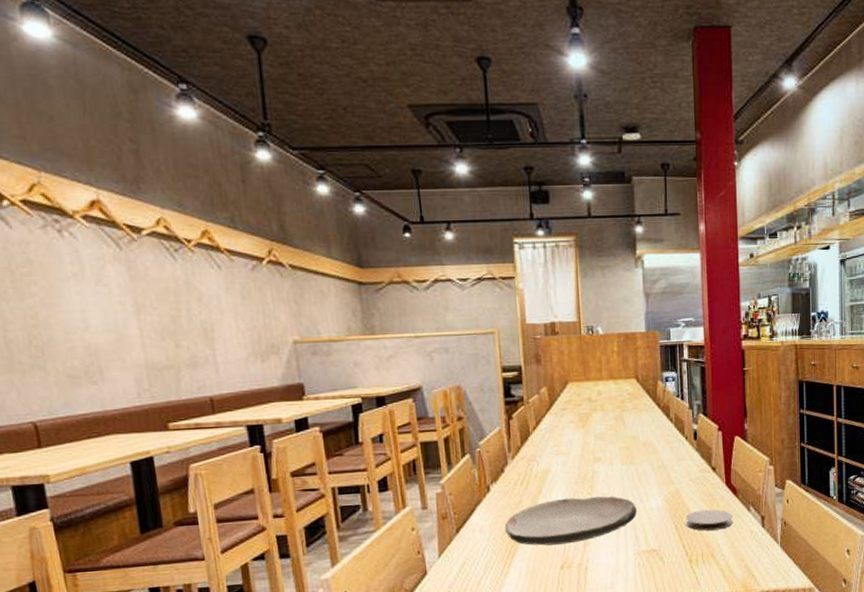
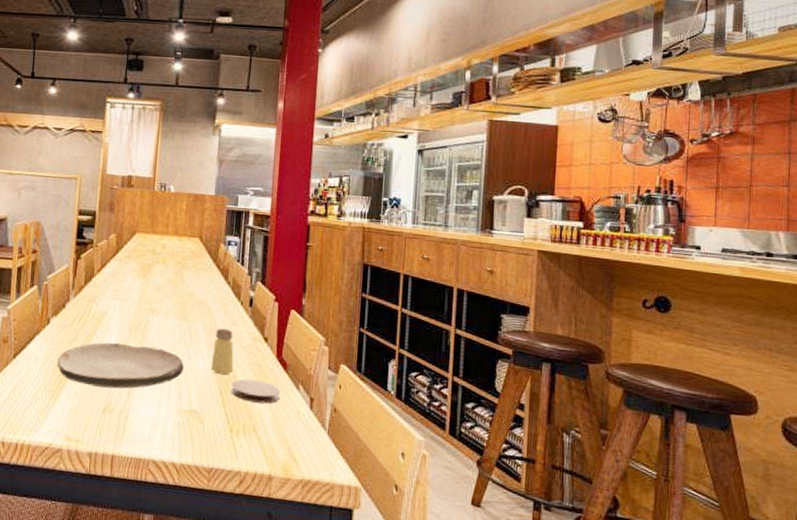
saltshaker: none [663,465,686,511] -> present [210,328,234,376]

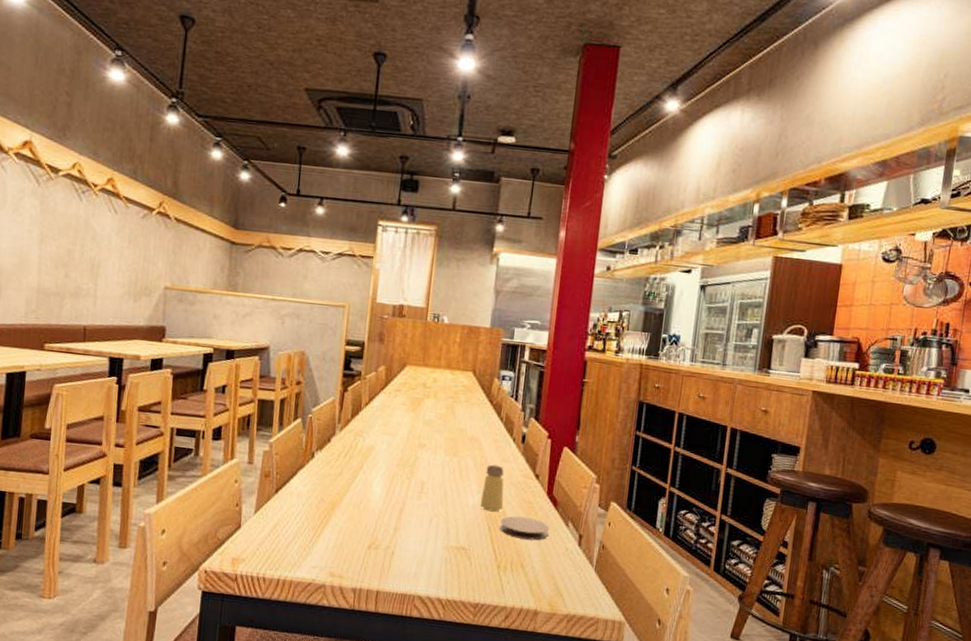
plate: present [56,342,185,389] -> none [321,478,454,525]

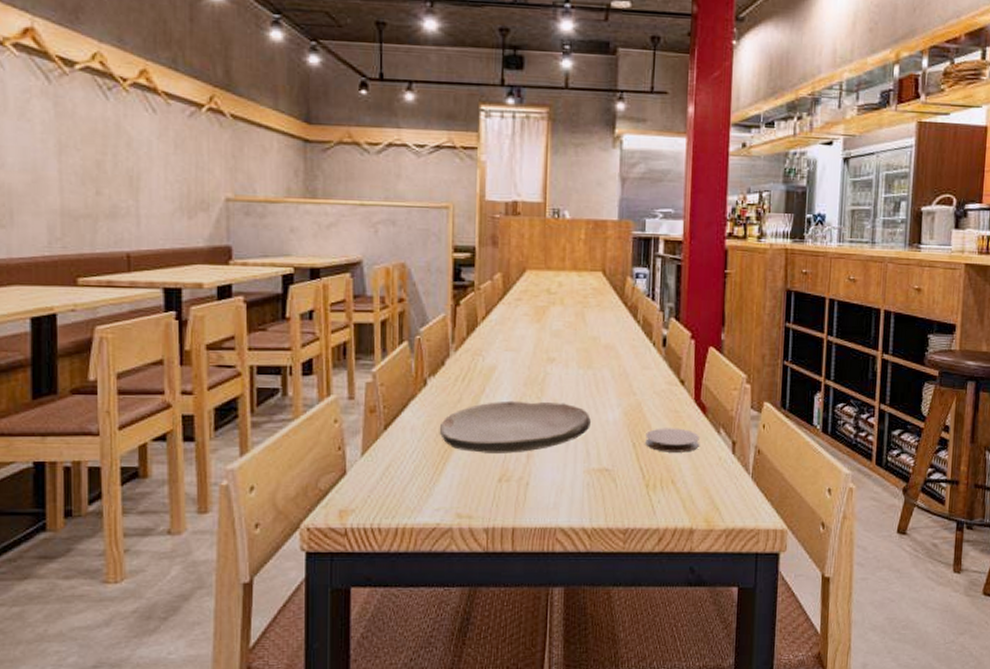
plate: none [321,478,454,525] -> present [439,400,592,453]
saltshaker: present [480,464,504,512] -> none [621,373,648,426]

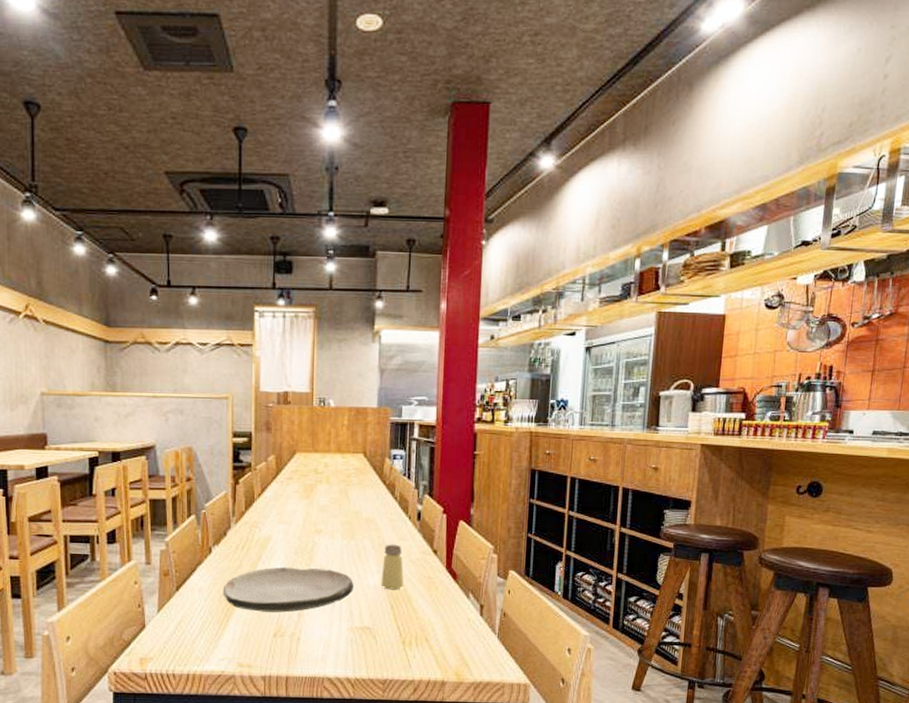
saltshaker: none [621,373,648,426] -> present [381,544,404,590]
coaster: present [645,428,699,453] -> none [402,592,450,614]

